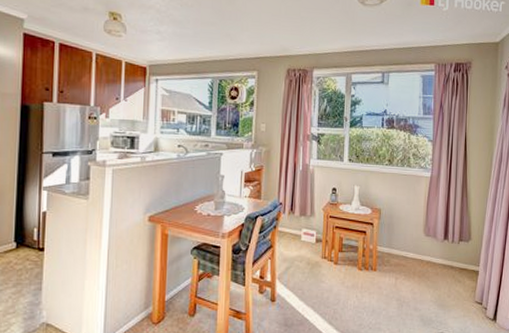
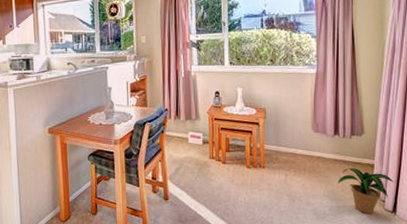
potted plant: none [445,274,496,321] -> present [338,168,394,214]

